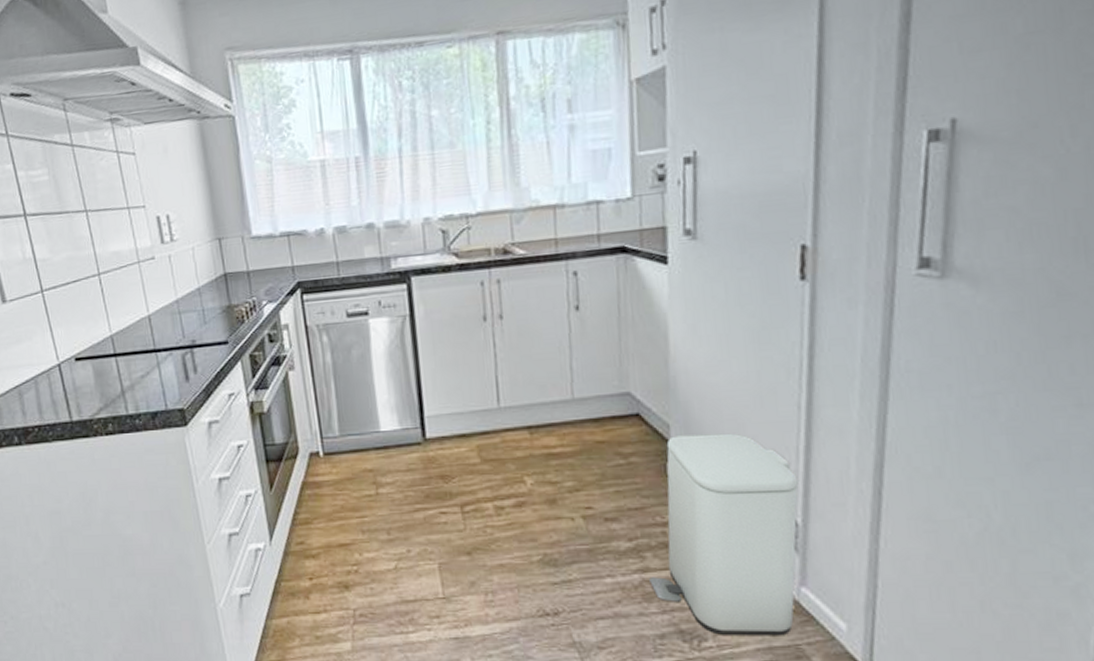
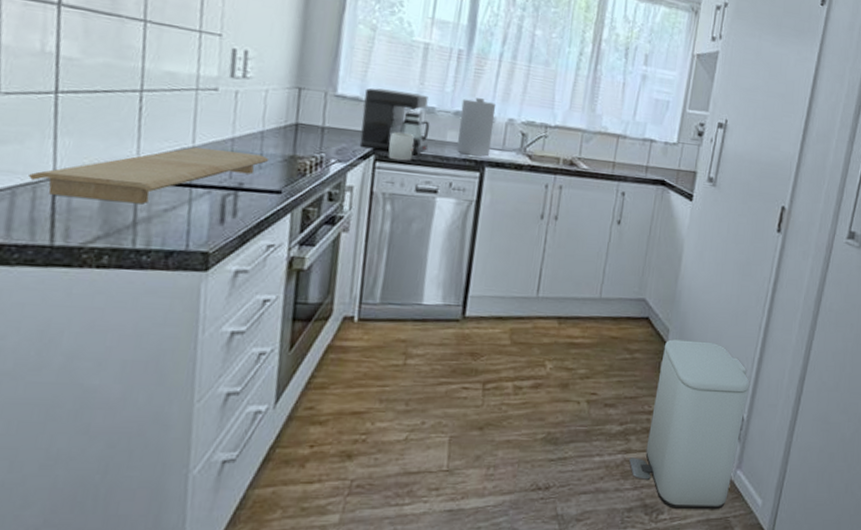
cutting board: none [42,310,211,378] -> present [28,147,270,204]
coffee maker: none [276,215,348,284] -> present [359,87,430,154]
mug: none [310,258,336,290] -> present [388,132,415,162]
paper towel holder: none [371,203,413,269] -> present [457,98,497,157]

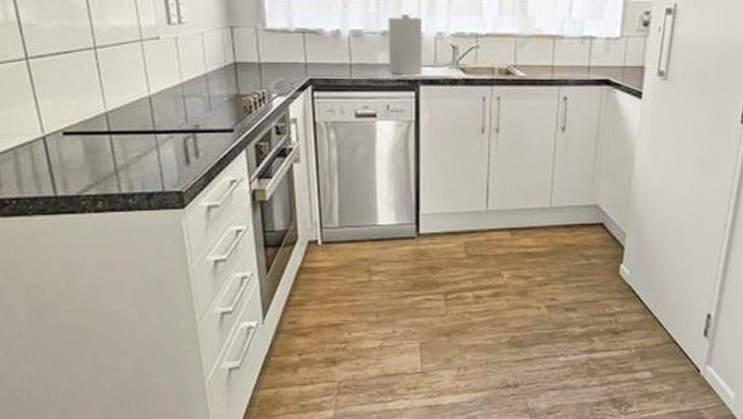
cutting board: present [28,147,270,204] -> none [24,96,217,153]
coffee maker: present [359,87,430,154] -> none [291,17,360,80]
mug: present [388,132,415,162] -> none [323,59,348,88]
pedal bin: present [628,339,750,510] -> none [593,243,717,403]

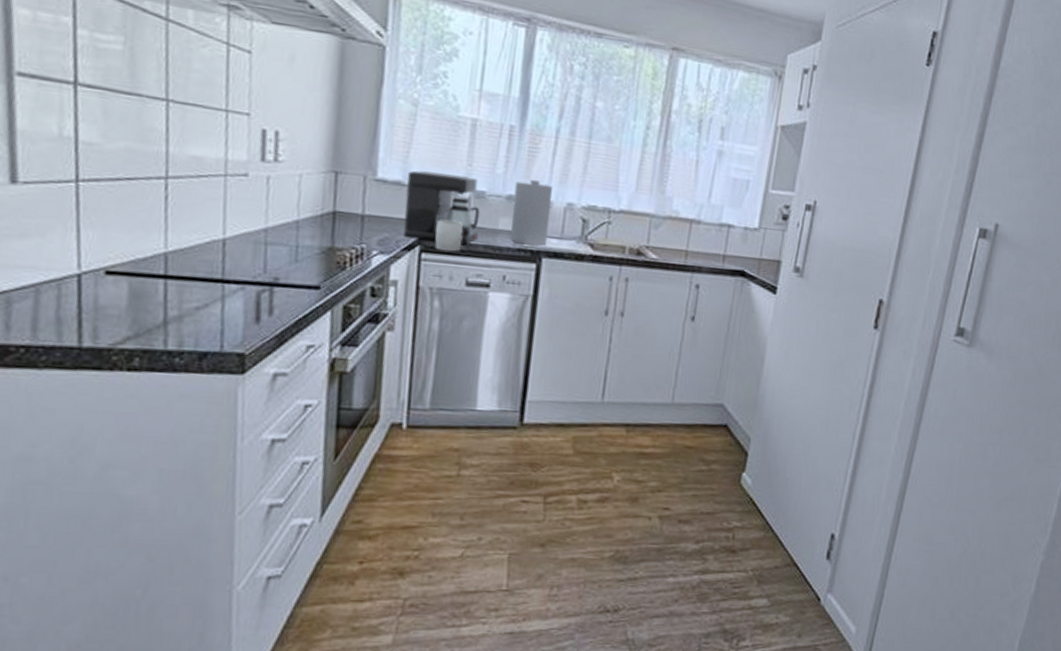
coffee maker: none [291,17,360,80] -> present [403,170,480,244]
mug: none [323,59,348,88] -> present [434,219,464,252]

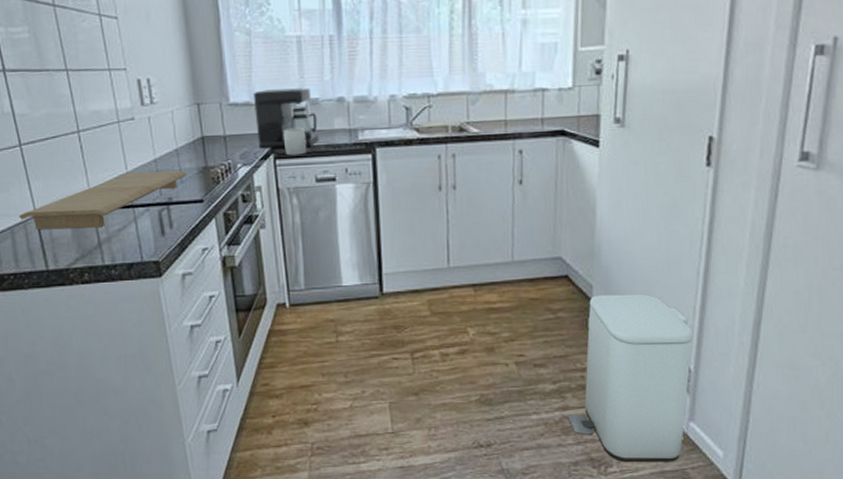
cutting board: none [52,239,306,302] -> present [19,170,188,229]
paper towel holder: present [510,180,554,246] -> none [342,80,378,139]
pedal bin: none [705,449,842,637] -> present [567,293,693,463]

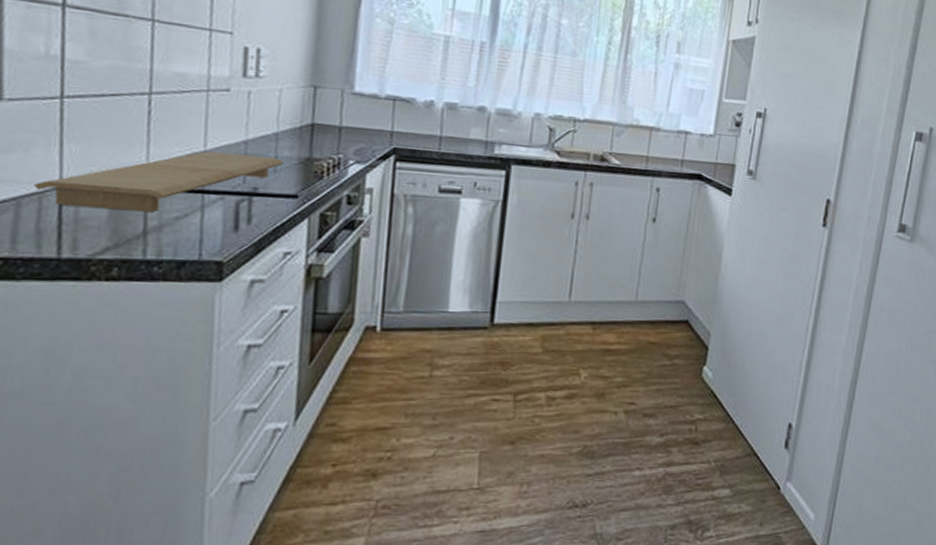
coffee maker: present [252,87,318,149] -> none [378,84,453,153]
mug: present [283,127,307,156] -> none [409,130,437,161]
pedal bin: present [567,293,693,463] -> none [670,343,798,526]

